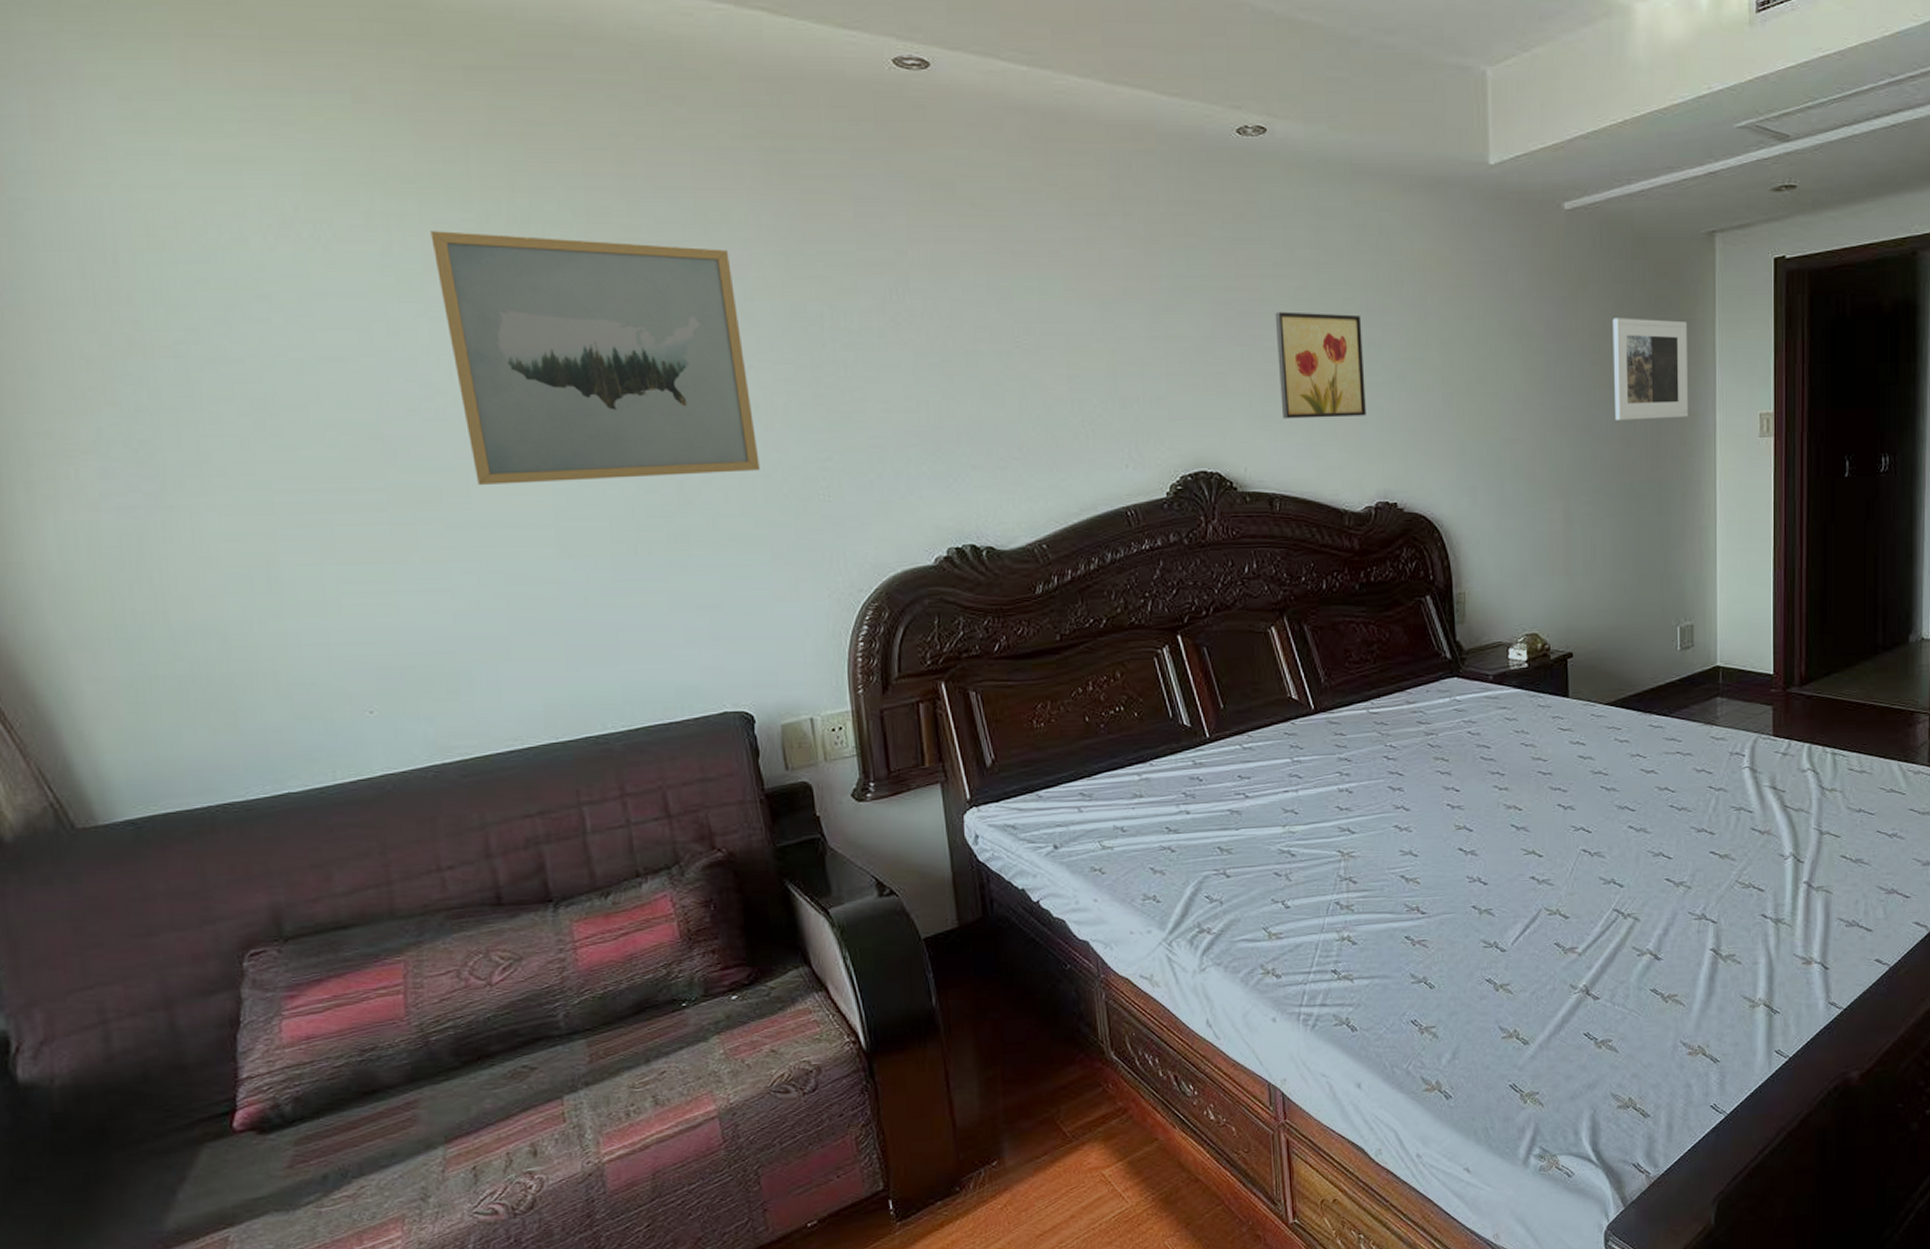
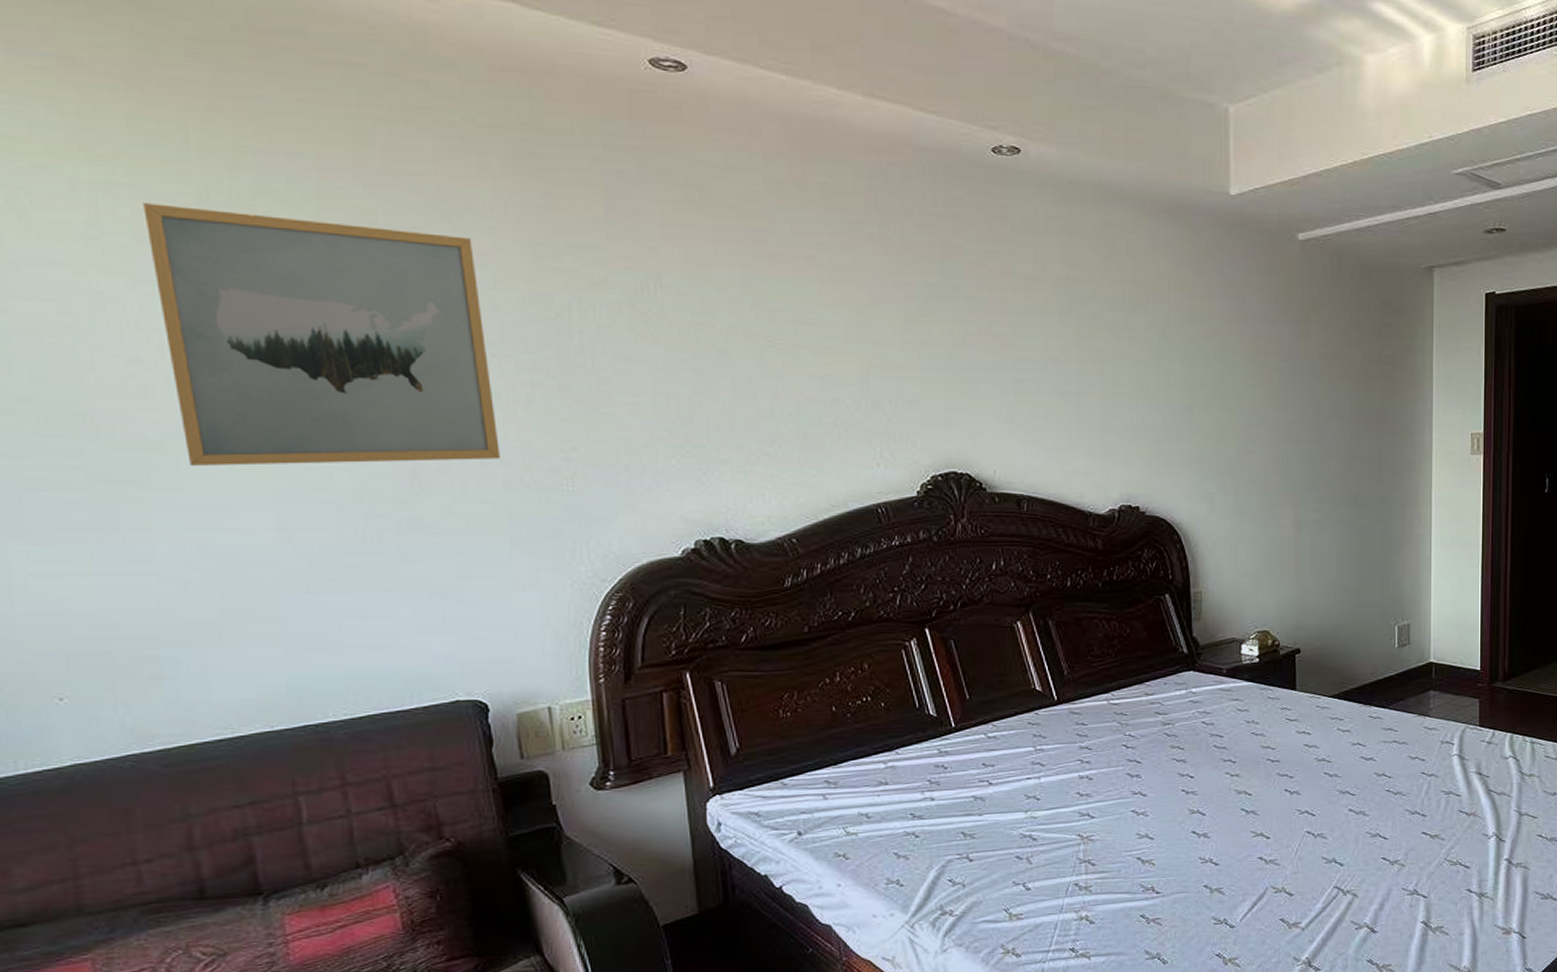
wall art: present [1275,311,1366,419] -> none [1026,323,1111,425]
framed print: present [1612,318,1689,420] -> none [1341,341,1409,436]

